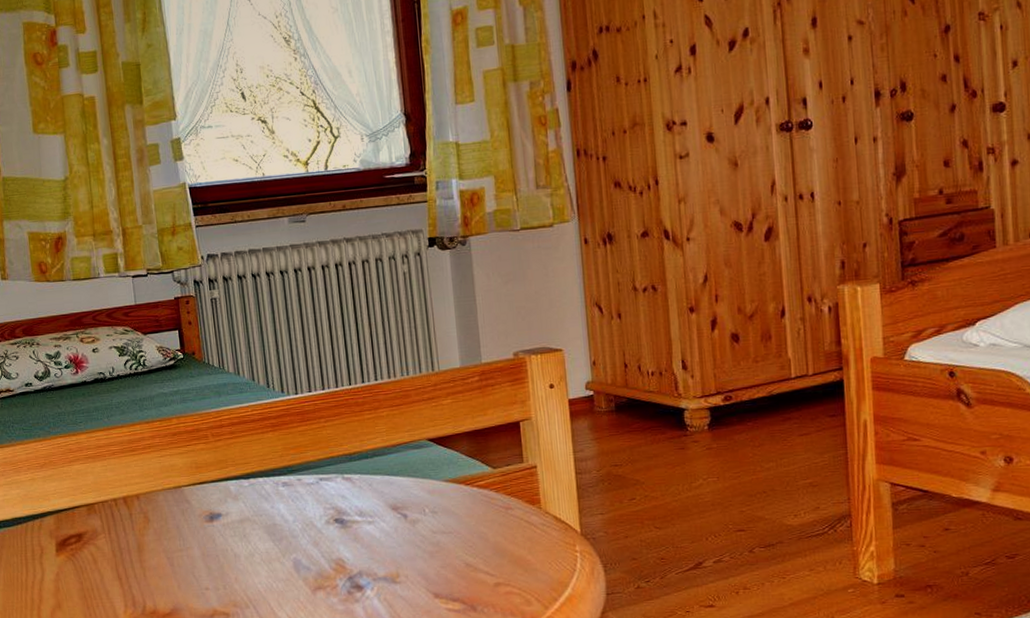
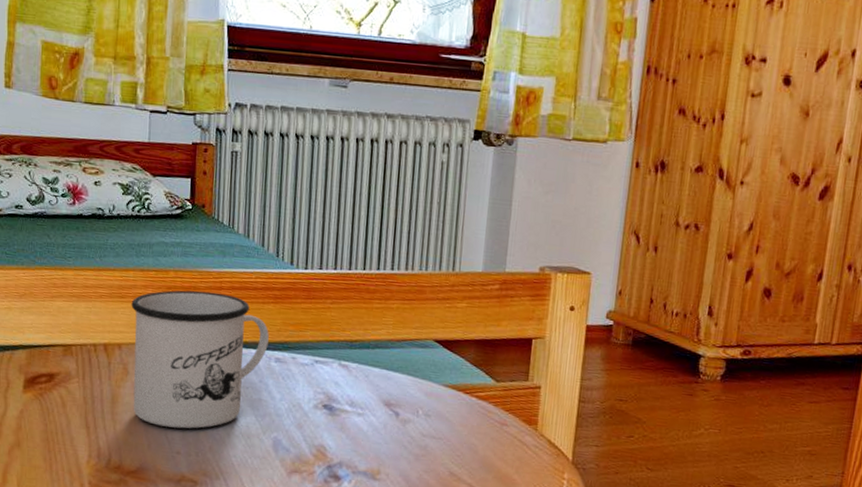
mug: none [142,430,274,566] -> present [131,290,269,429]

